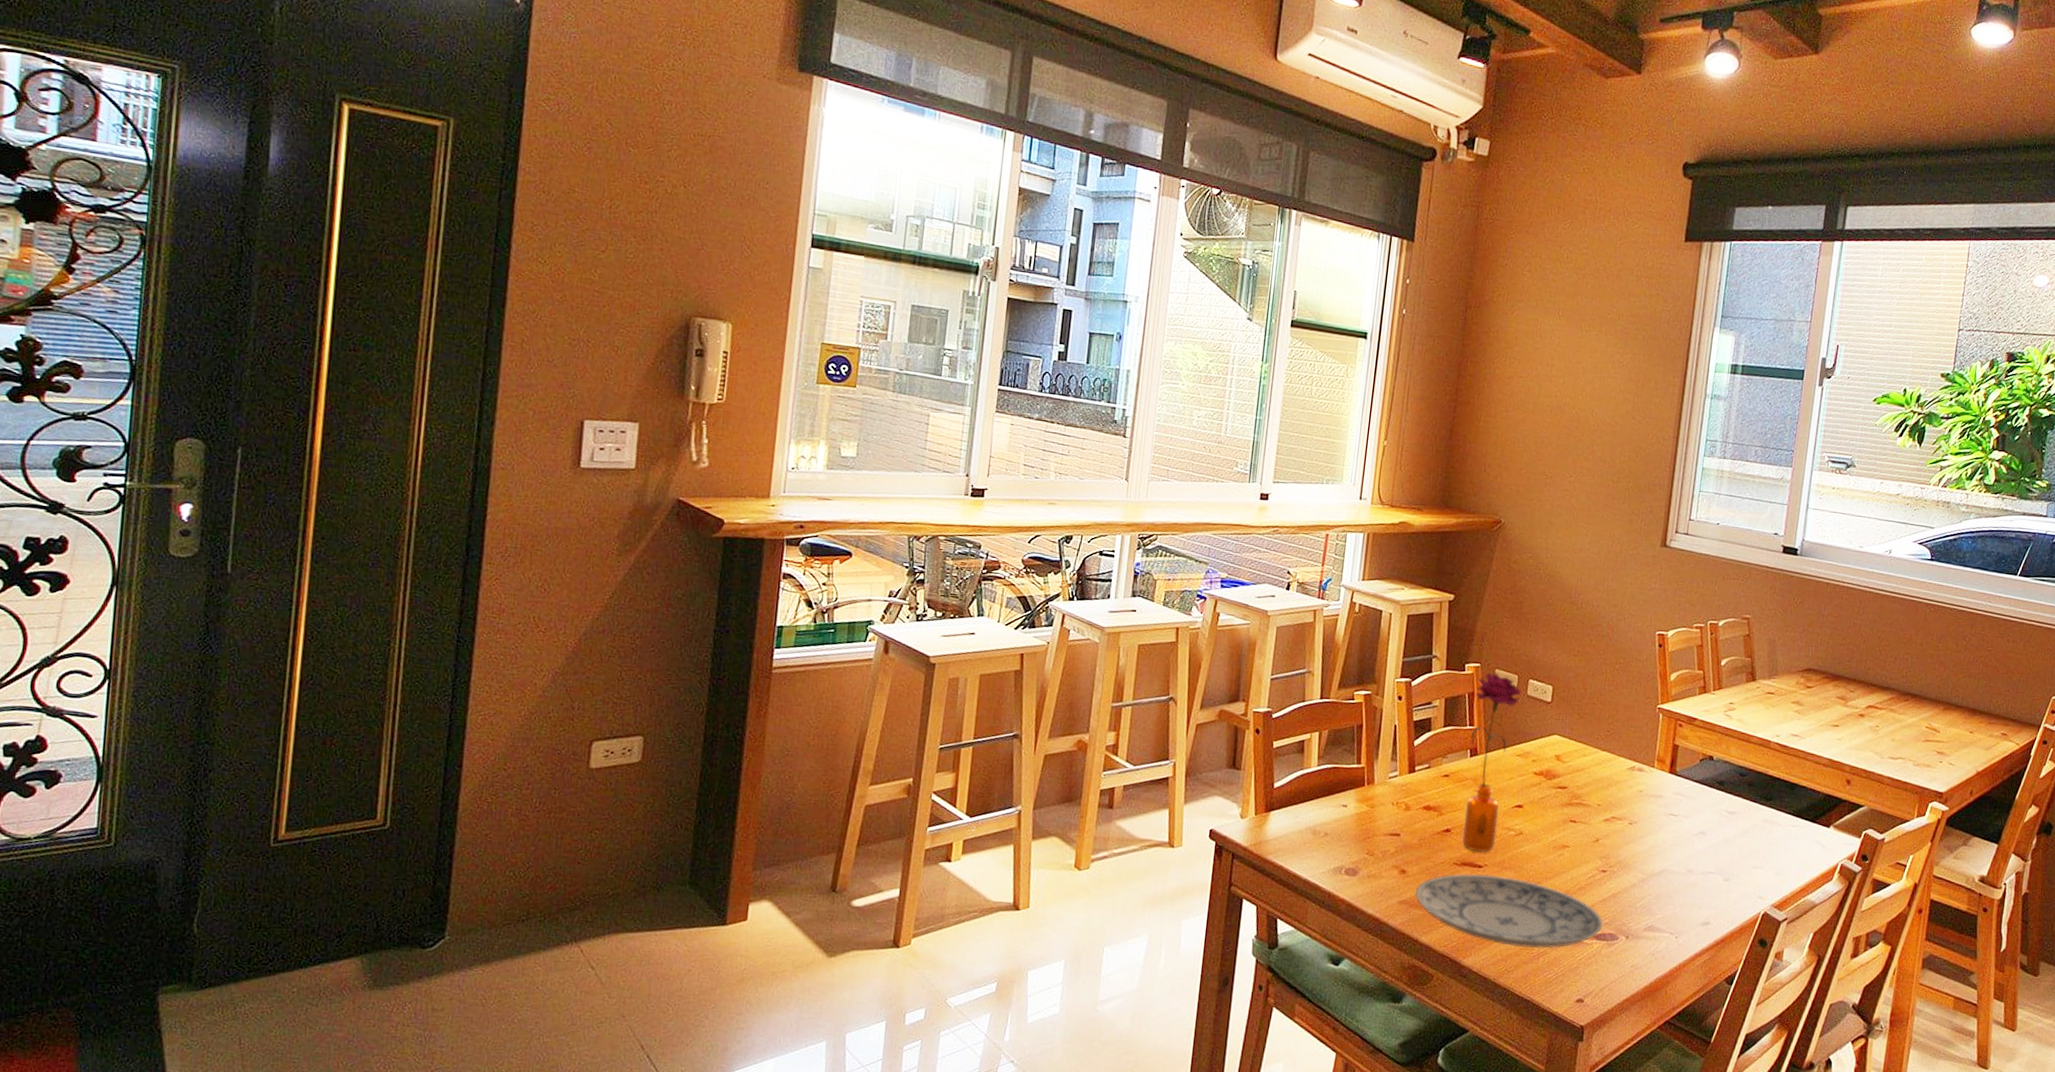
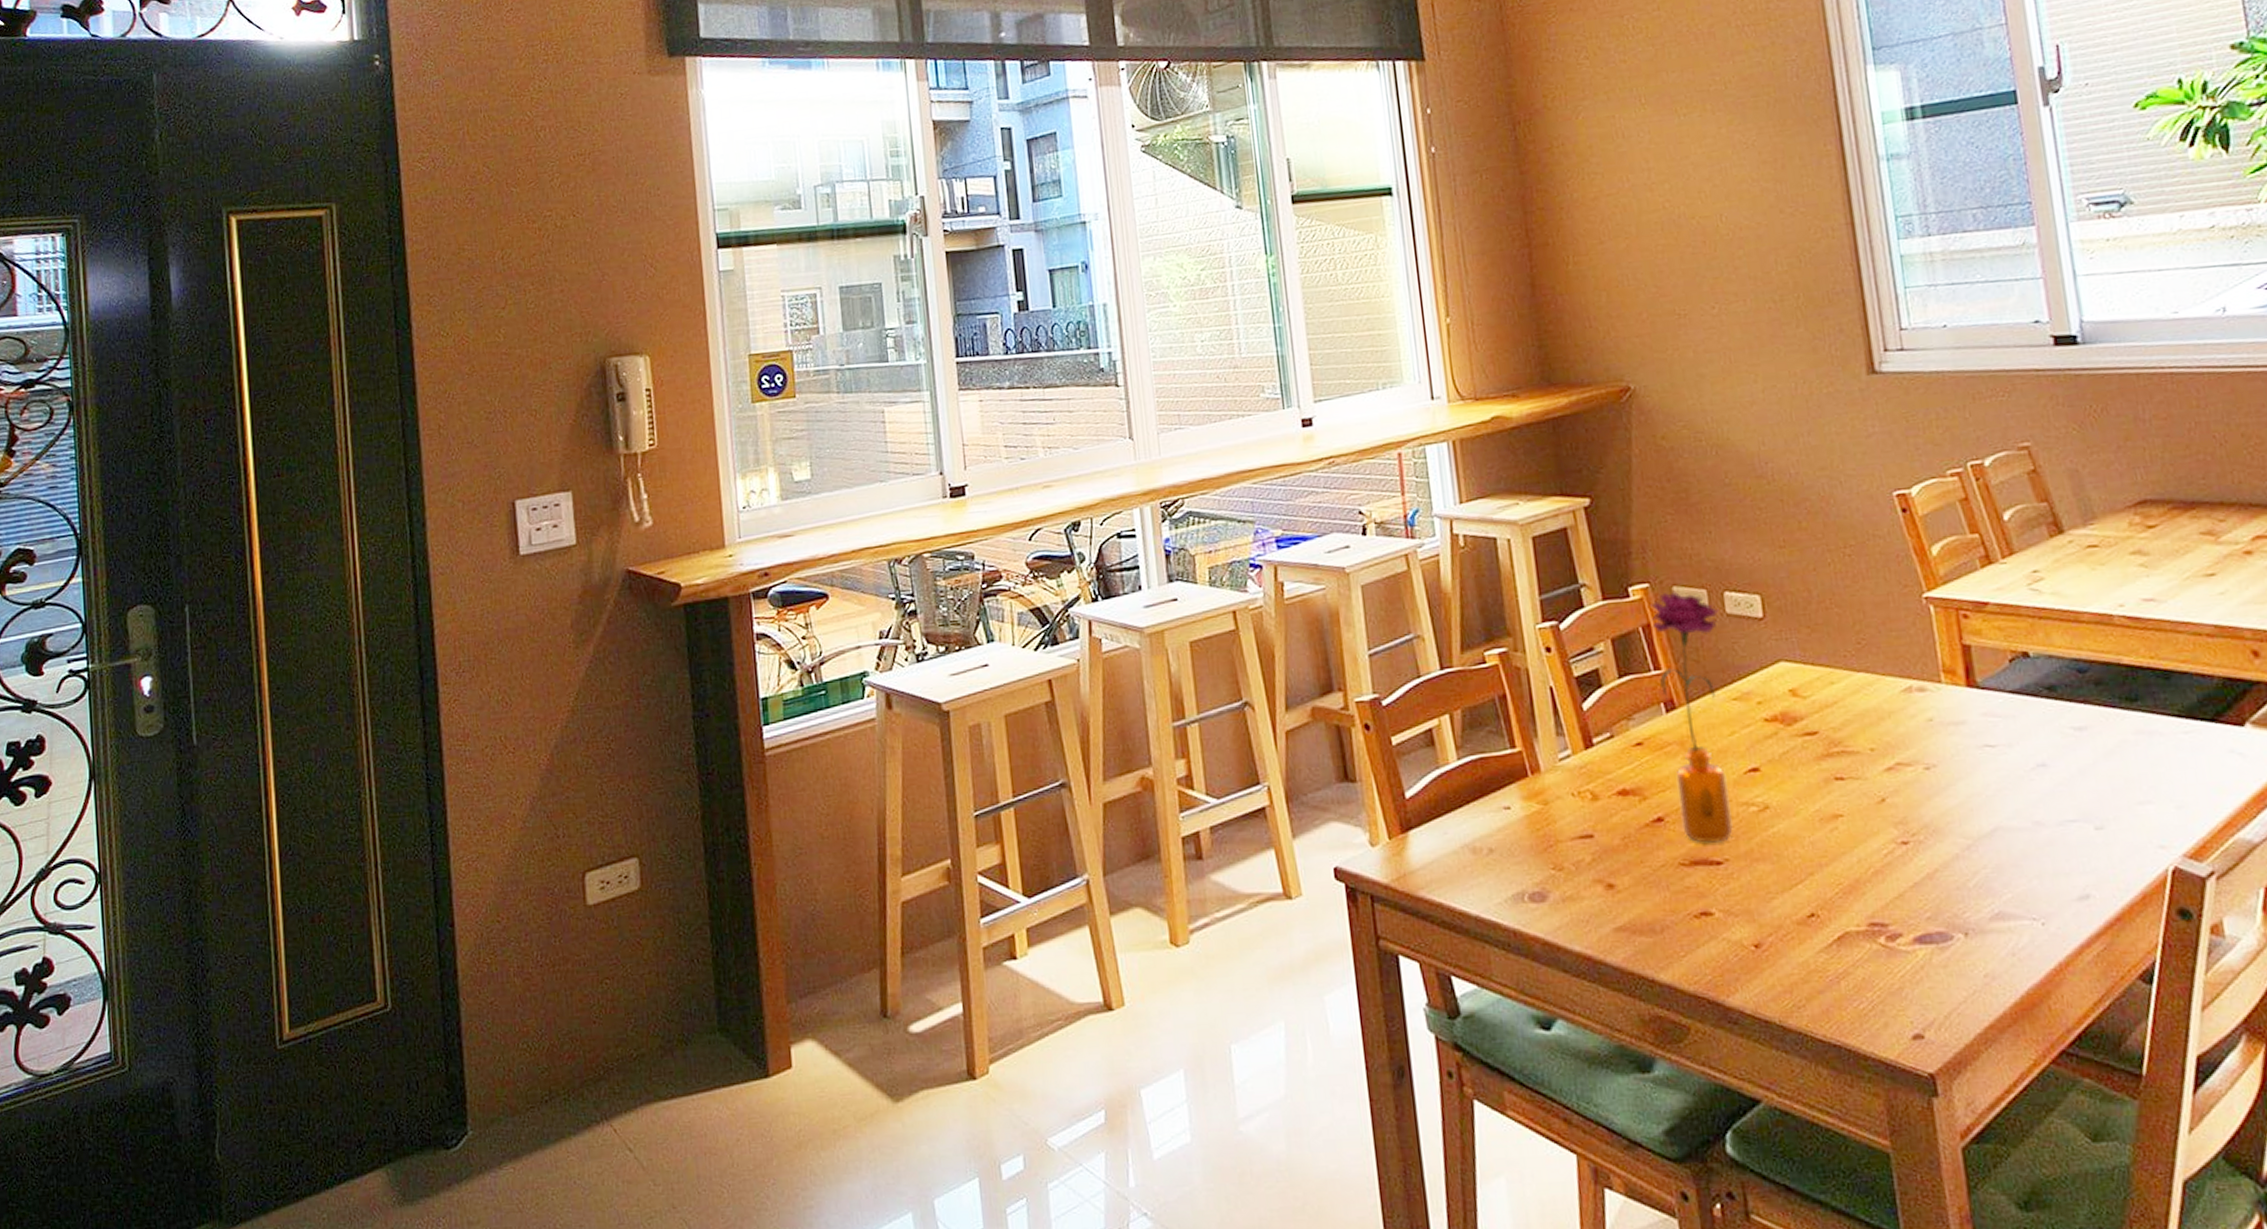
plate: present [1415,873,1603,949] -> none [1634,871,1924,971]

